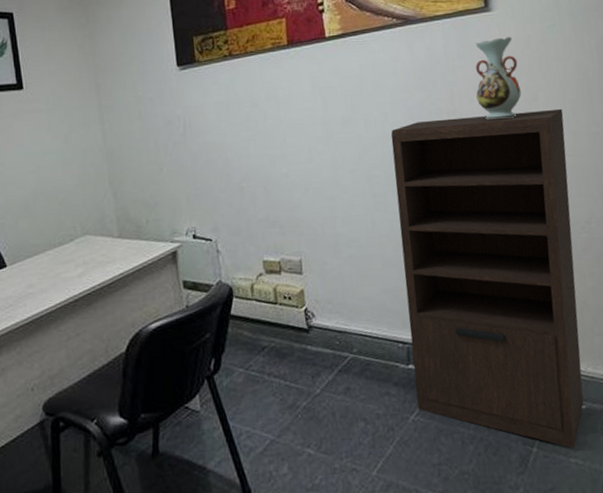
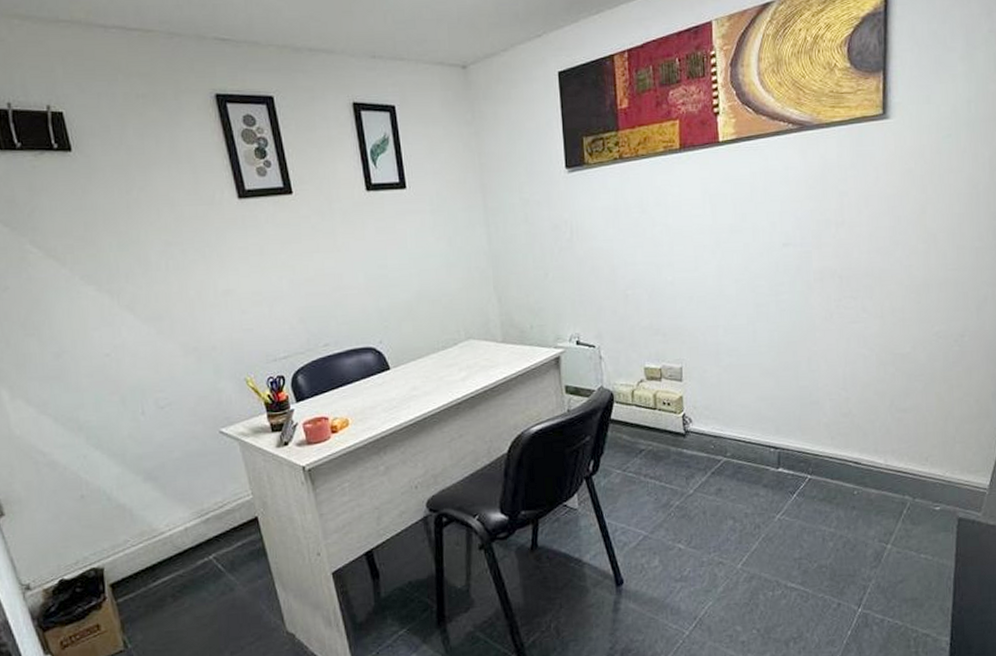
shelving unit: present [391,108,584,449] -> none [778,222,950,546]
vase: present [475,37,522,121] -> none [866,147,910,233]

